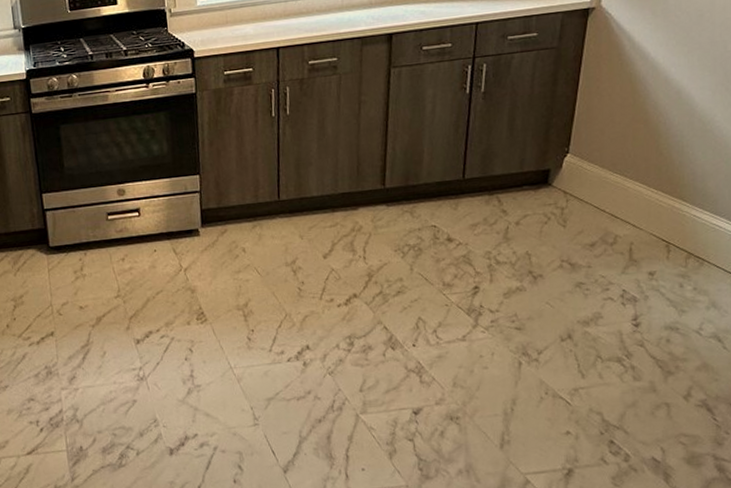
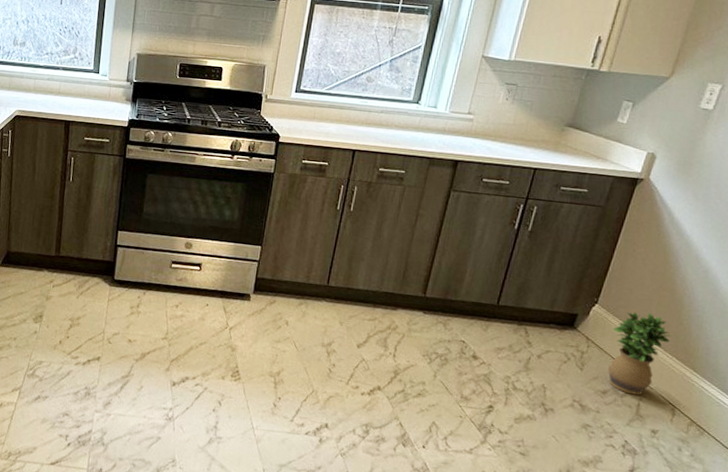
potted plant: none [590,150,653,241] -> present [608,312,672,396]

